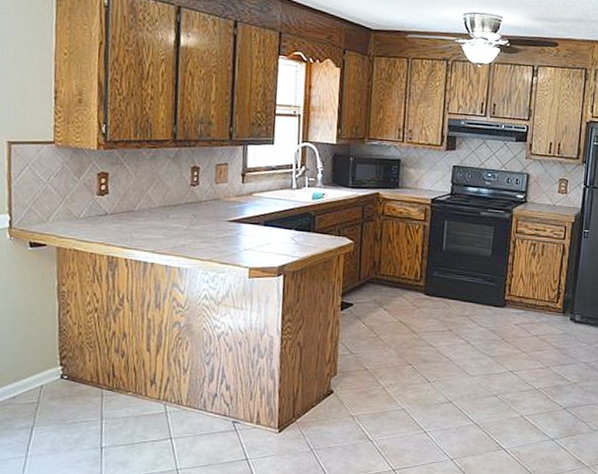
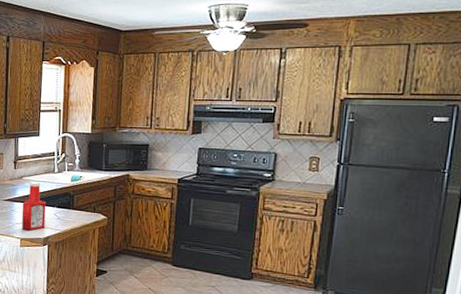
ketchup bottle: none [250,199,282,258] -> present [21,181,46,231]

